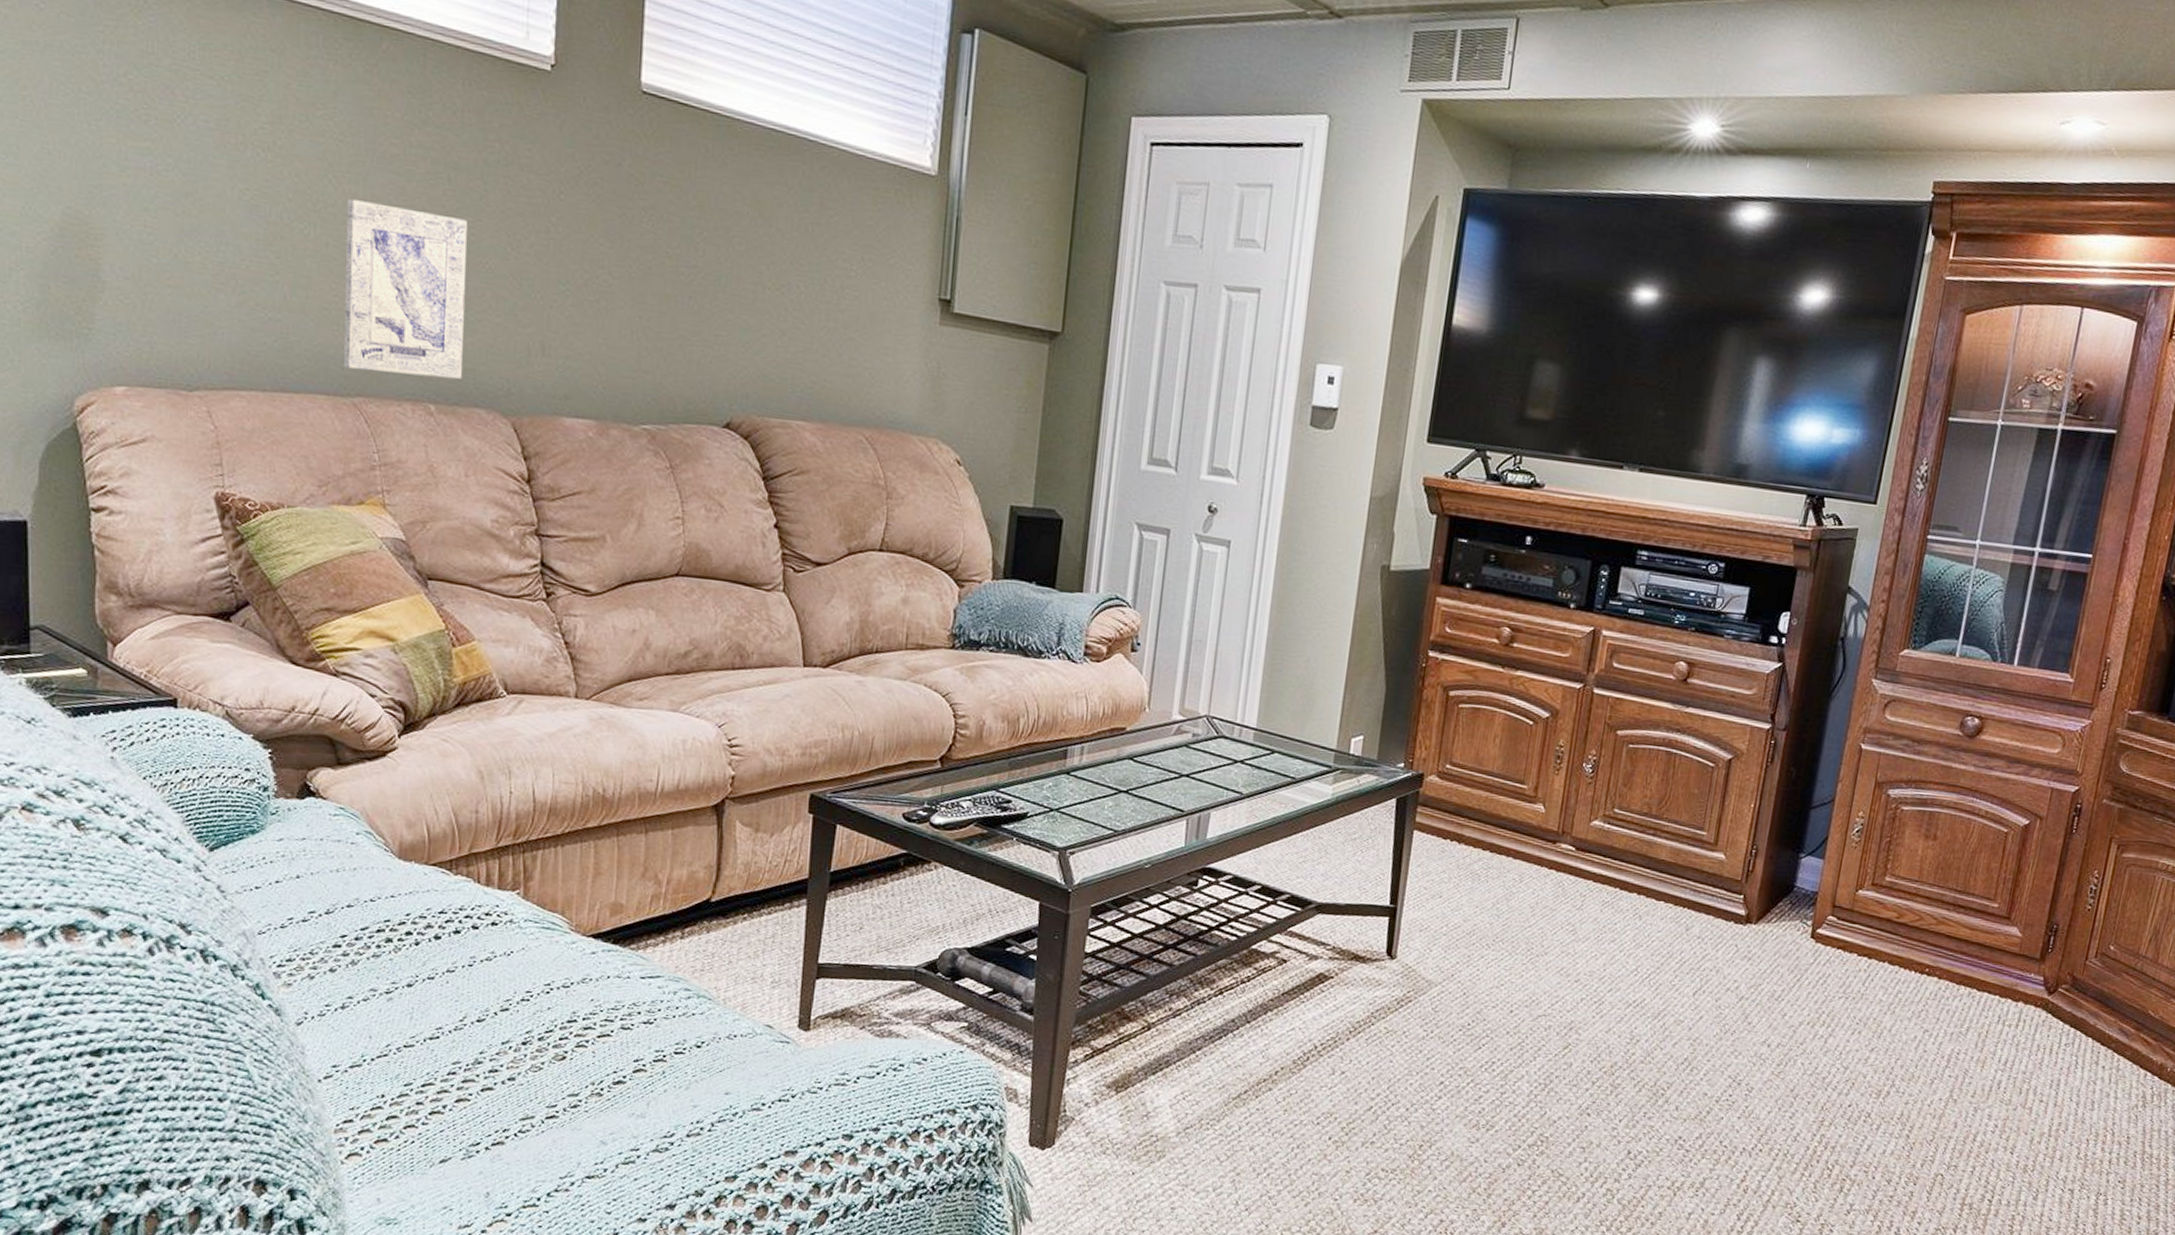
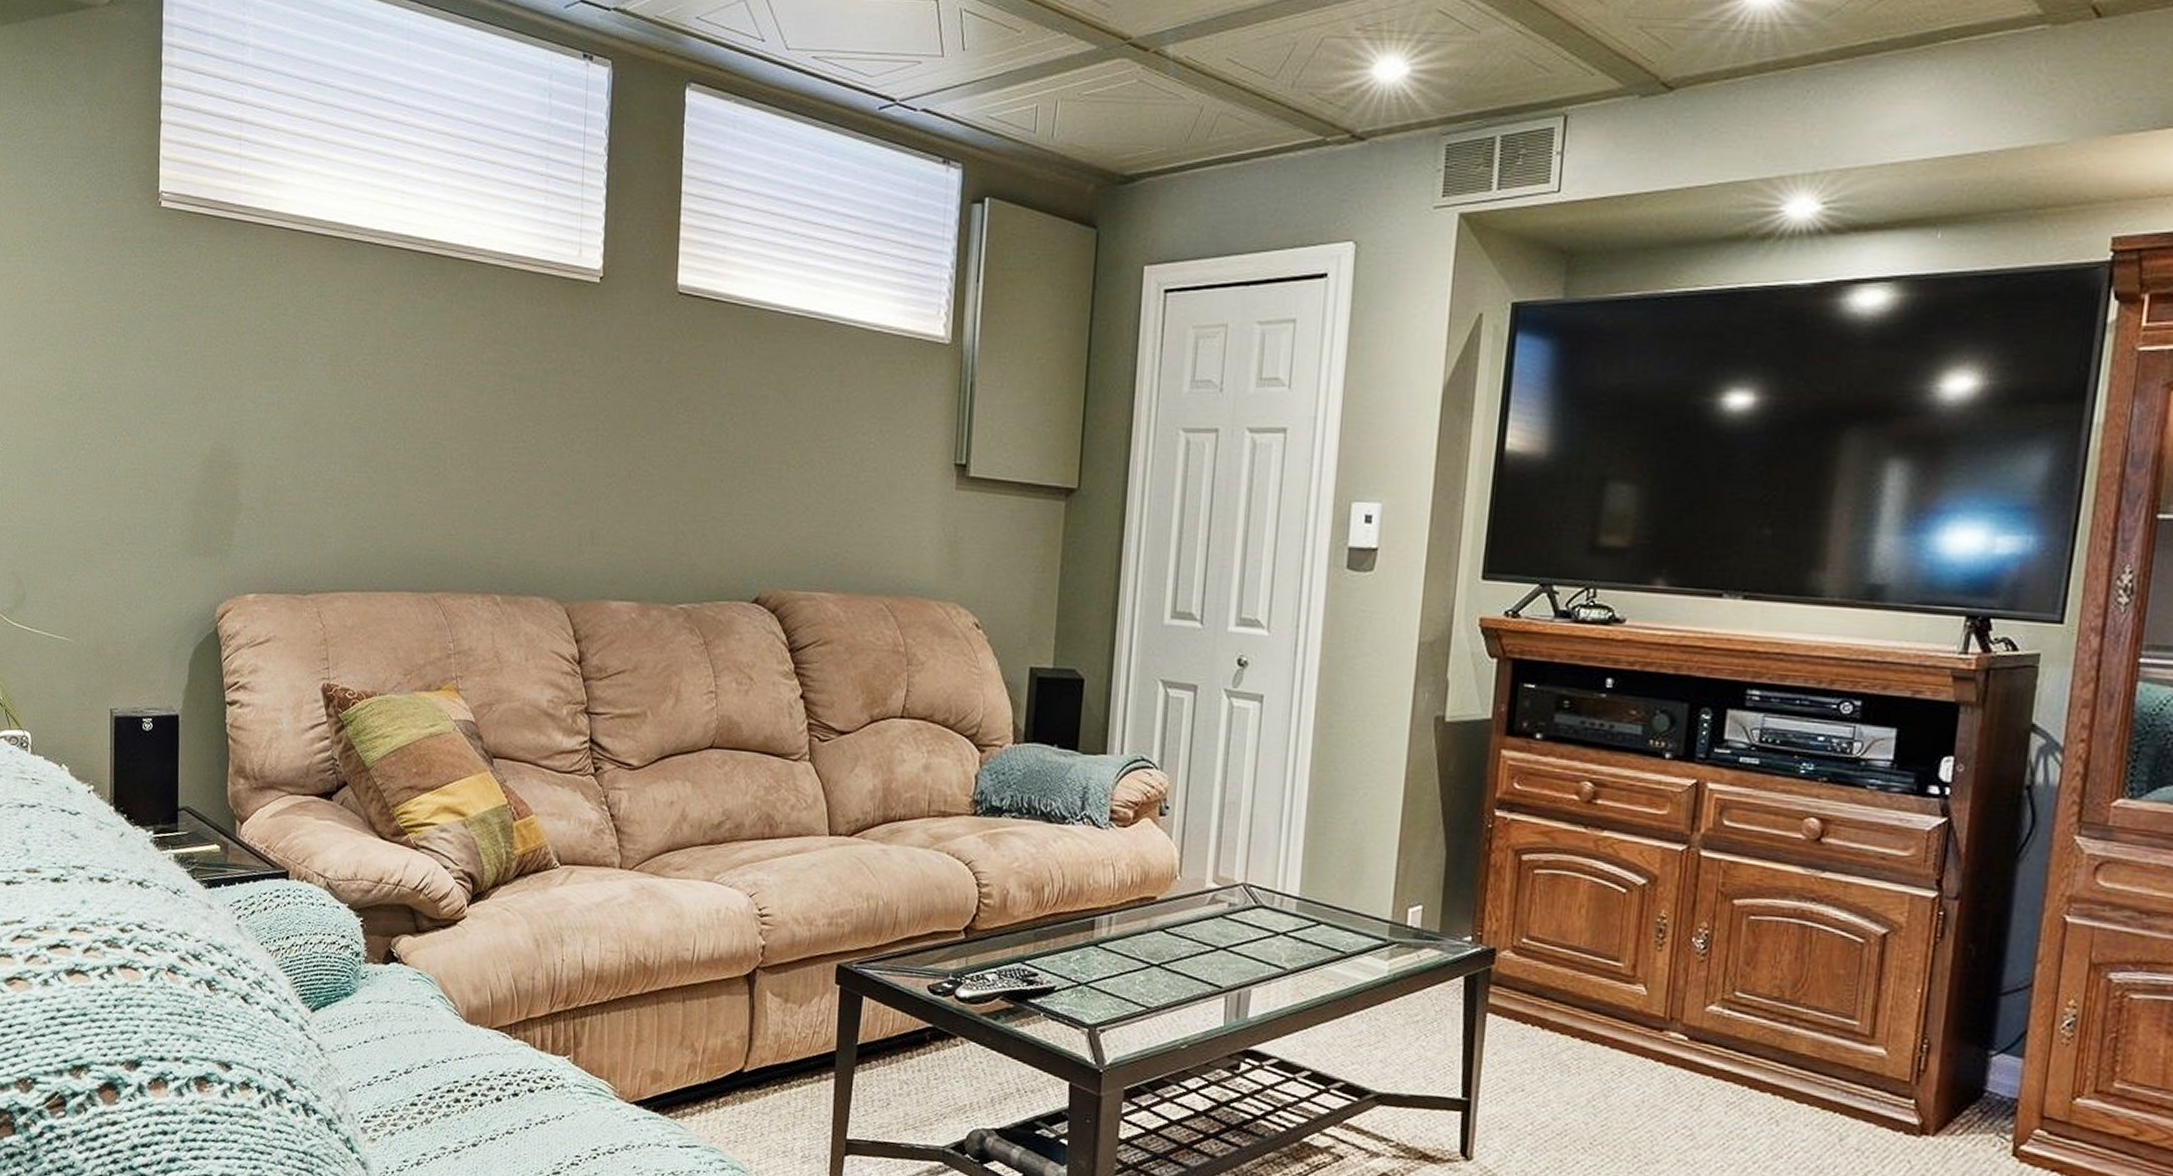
wall art: present [344,199,467,379] -> none [426,415,528,571]

